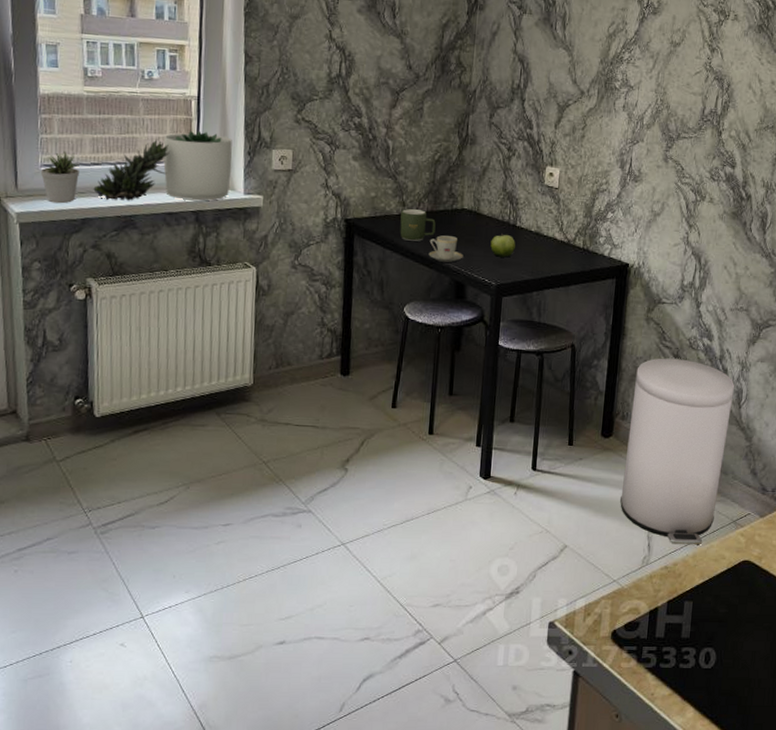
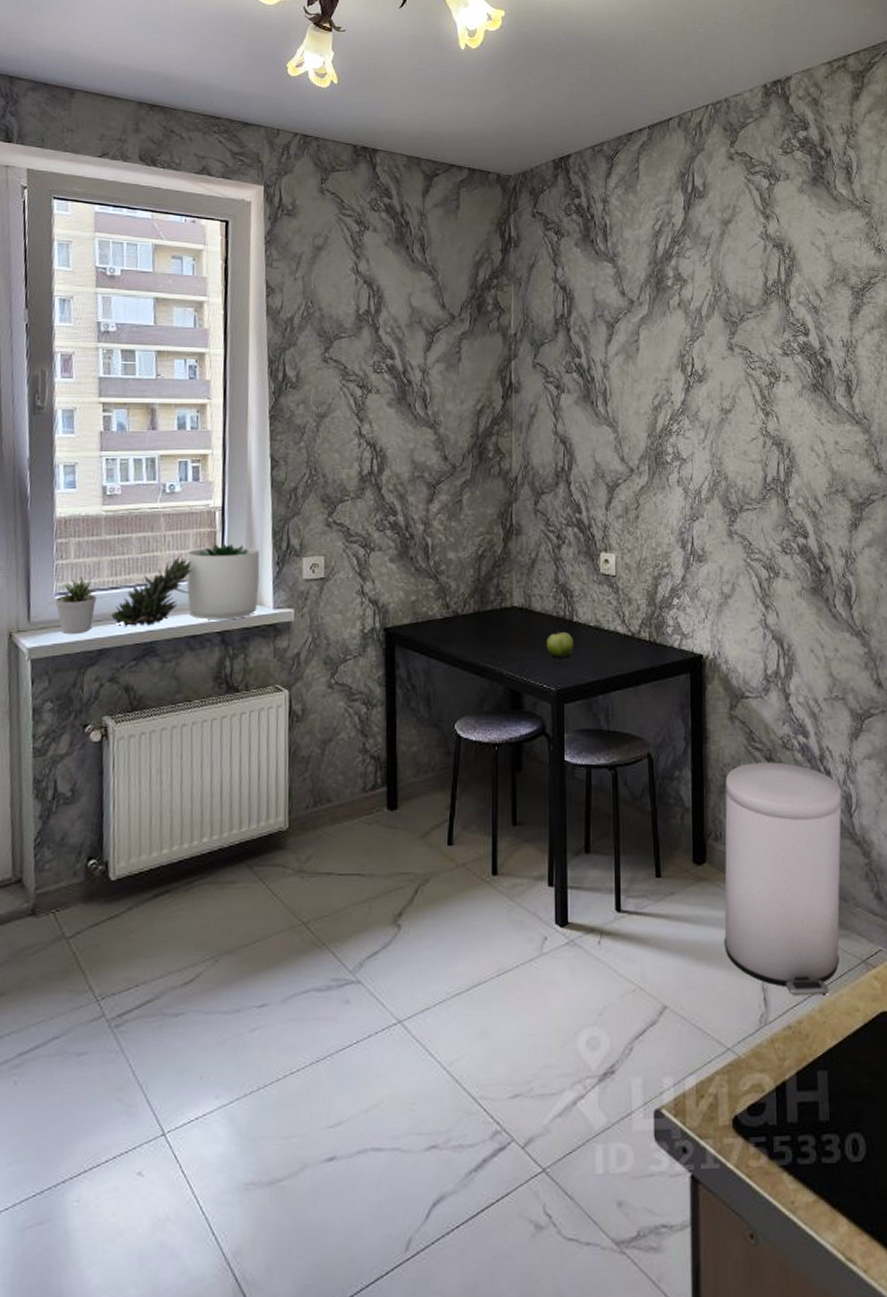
mug: present [400,208,436,241] -> none [445,610,484,647]
teacup: present [428,235,464,262] -> none [478,638,517,668]

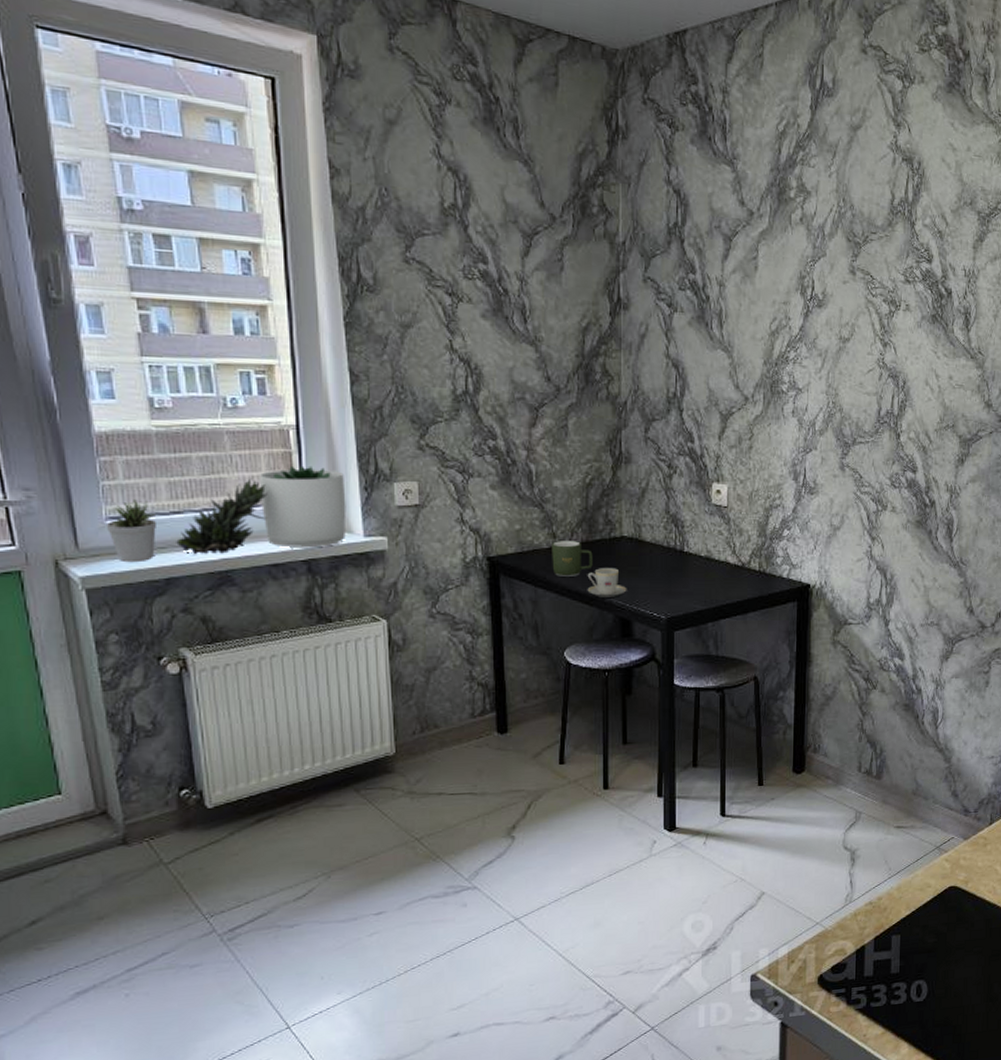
mug: none [445,610,484,647] -> present [552,540,593,576]
teacup: none [478,638,517,668] -> present [587,568,627,597]
fruit: present [546,631,574,658] -> none [656,561,684,587]
pedal bin: present [724,762,842,996] -> none [818,682,930,878]

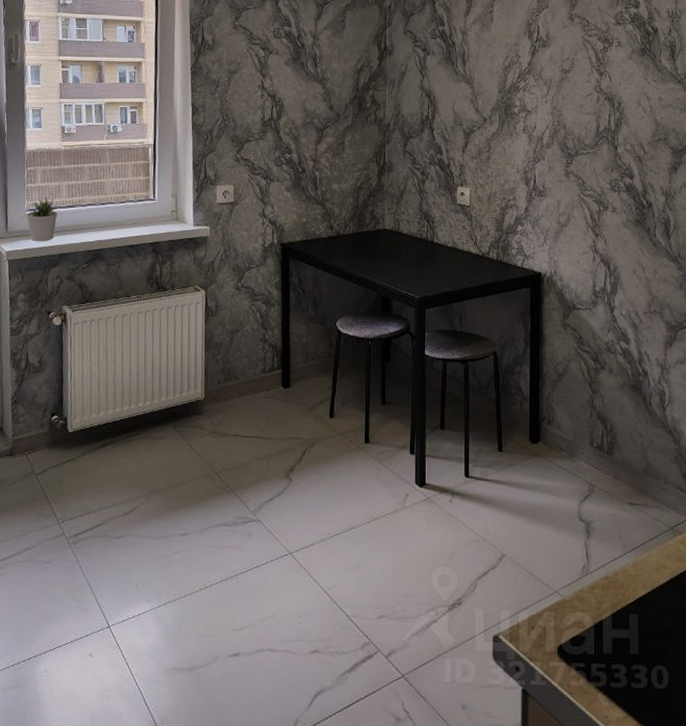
succulent plant: present [176,478,269,555] -> none [68,182,131,238]
planter: present [258,465,347,548] -> none [126,173,183,234]
mug: present [552,540,593,576] -> none [329,231,361,261]
teacup: present [587,568,627,597] -> none [356,254,388,279]

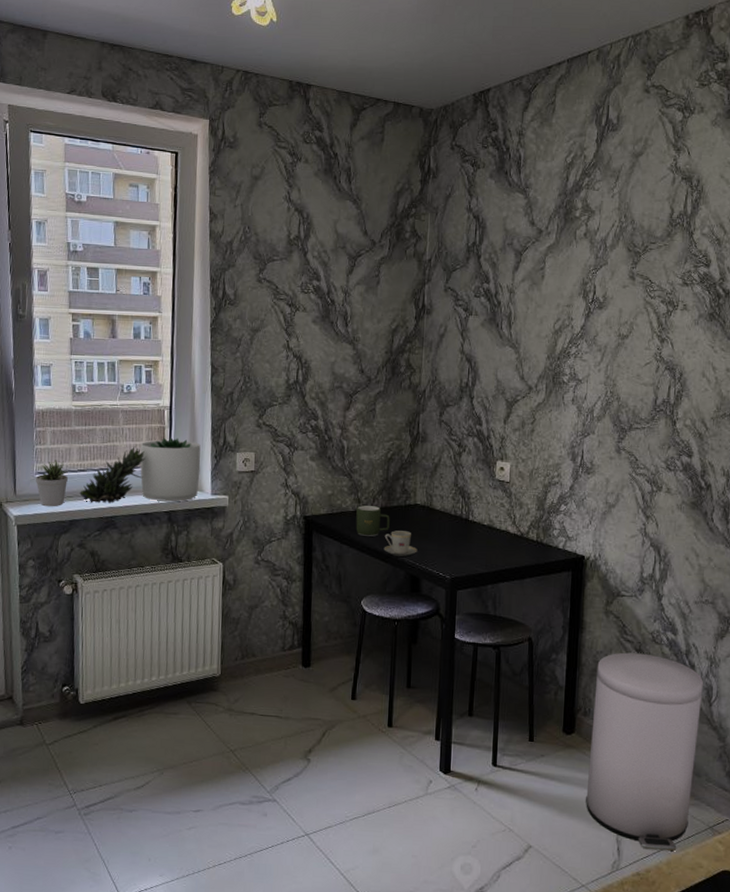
succulent plant: none [68,182,131,238] -> present [80,446,145,504]
planter: none [126,173,183,234] -> present [140,437,201,502]
mug: none [329,231,361,261] -> present [356,505,390,537]
teacup: none [356,254,388,279] -> present [383,530,418,557]
pedal bin: none [554,362,656,554] -> present [586,652,703,852]

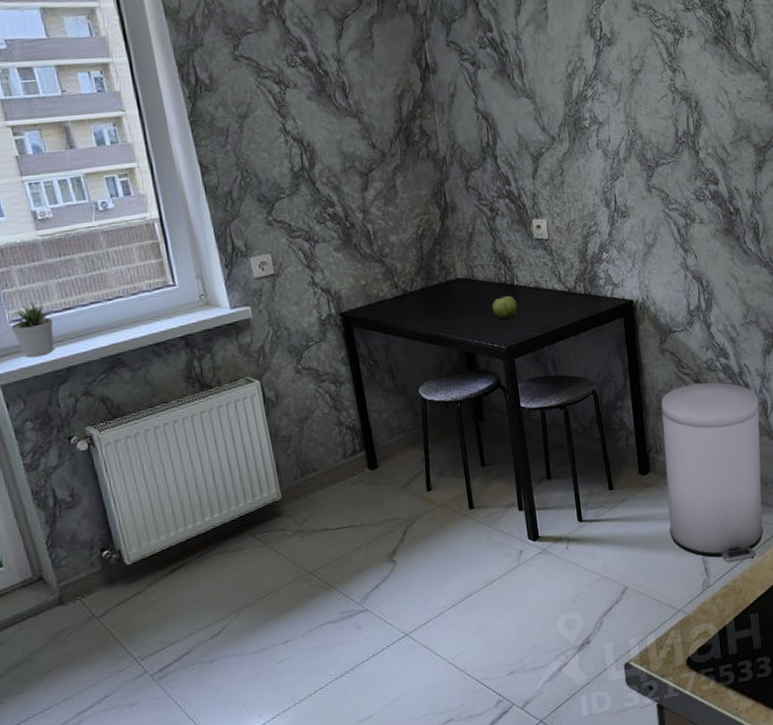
succulent plant: present [80,446,145,504] -> none [71,270,147,344]
planter: present [140,437,201,502] -> none [133,252,215,328]
mug: present [356,505,390,537] -> none [395,288,434,322]
teacup: present [383,530,418,557] -> none [430,308,468,337]
fruit: none [444,528,469,551] -> present [492,296,518,320]

